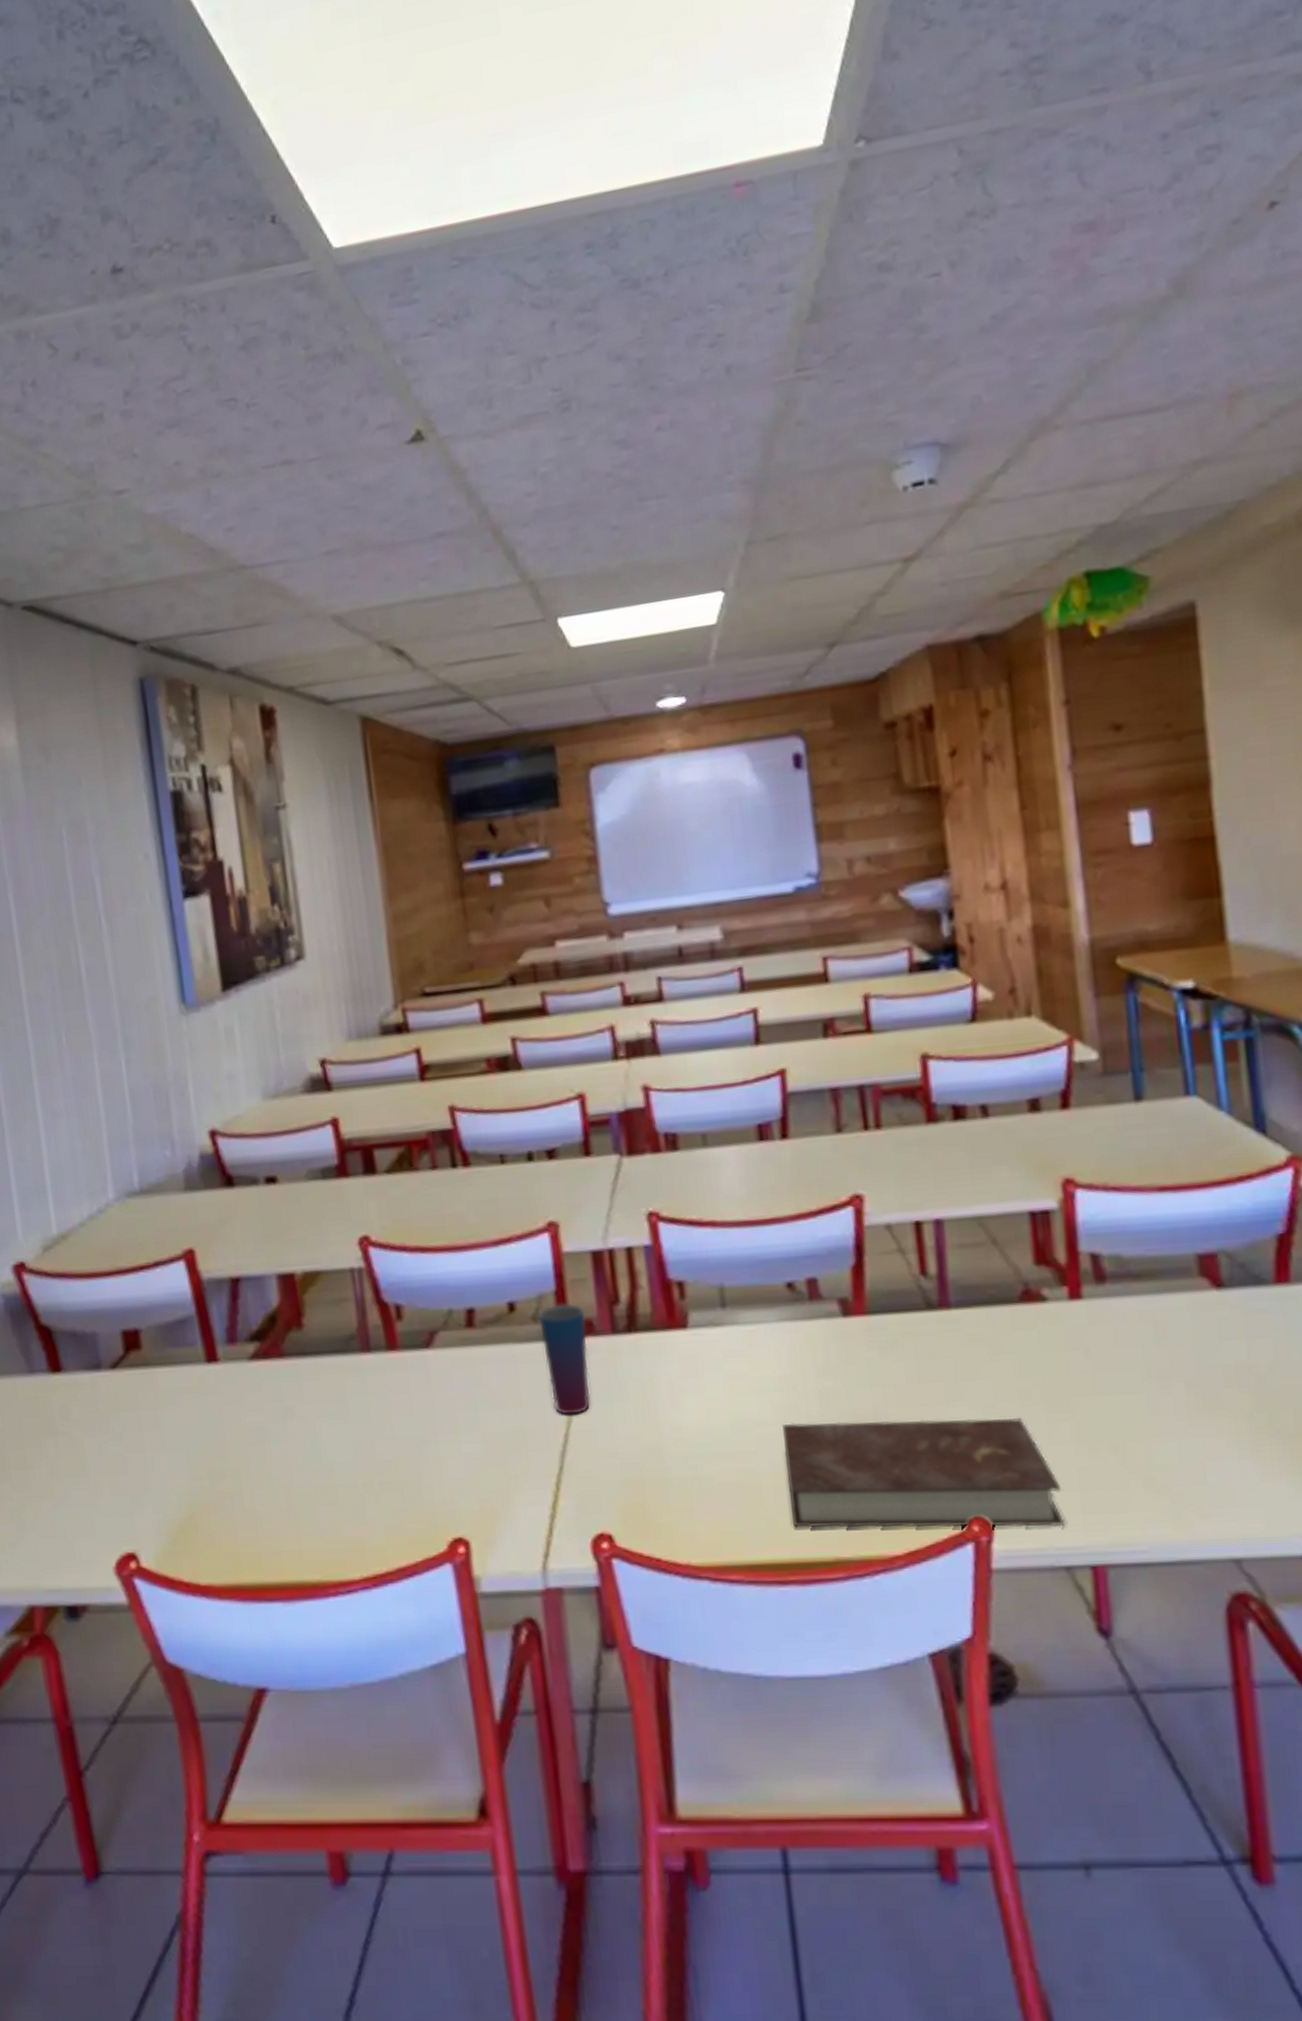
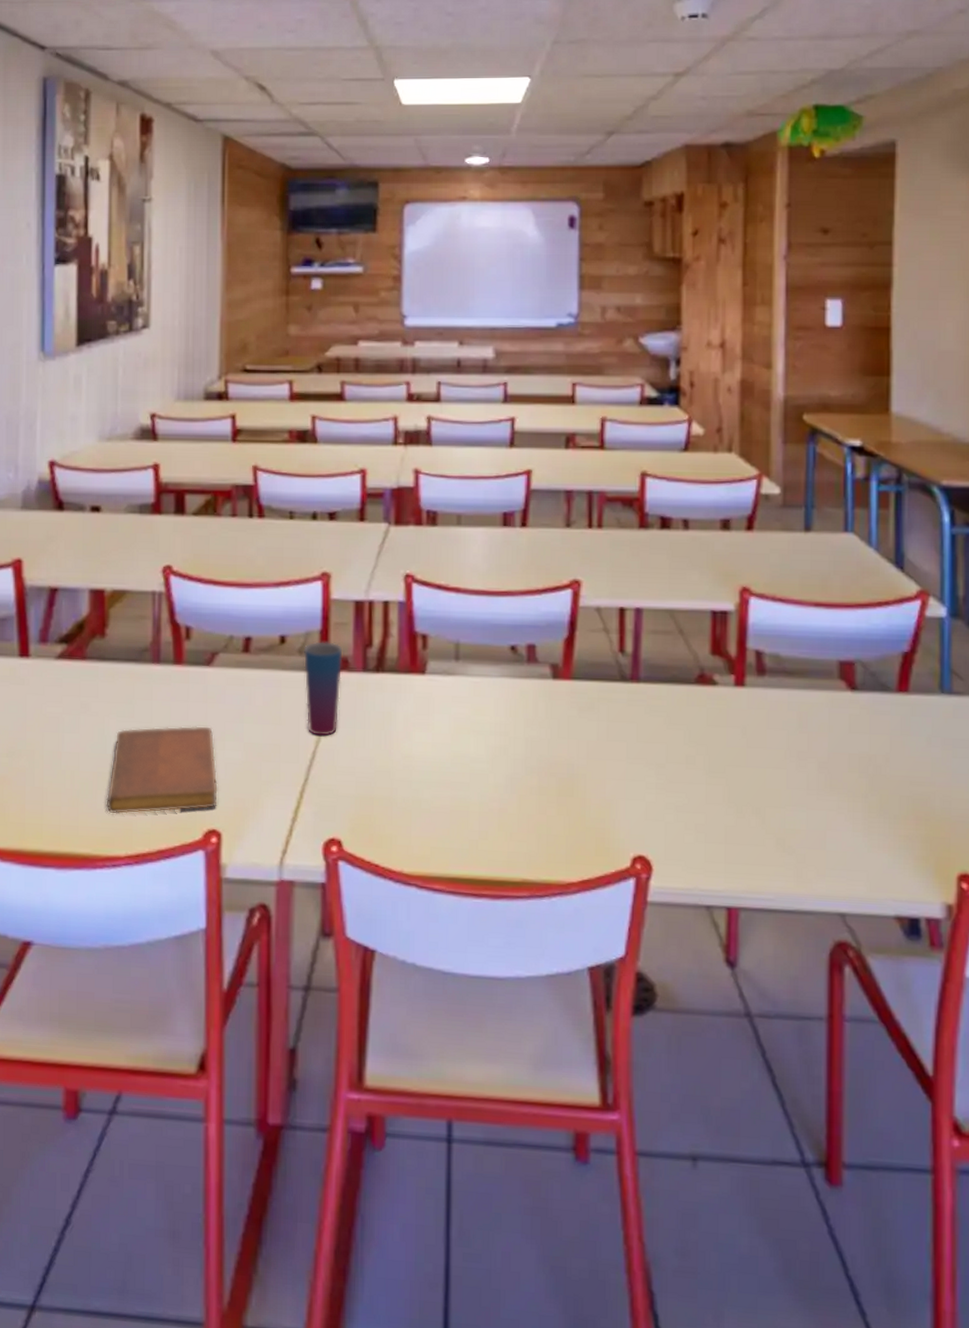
notebook: none [329,1419,460,1532] -> present [106,726,218,814]
book: present [782,1418,1065,1528] -> none [491,762,710,873]

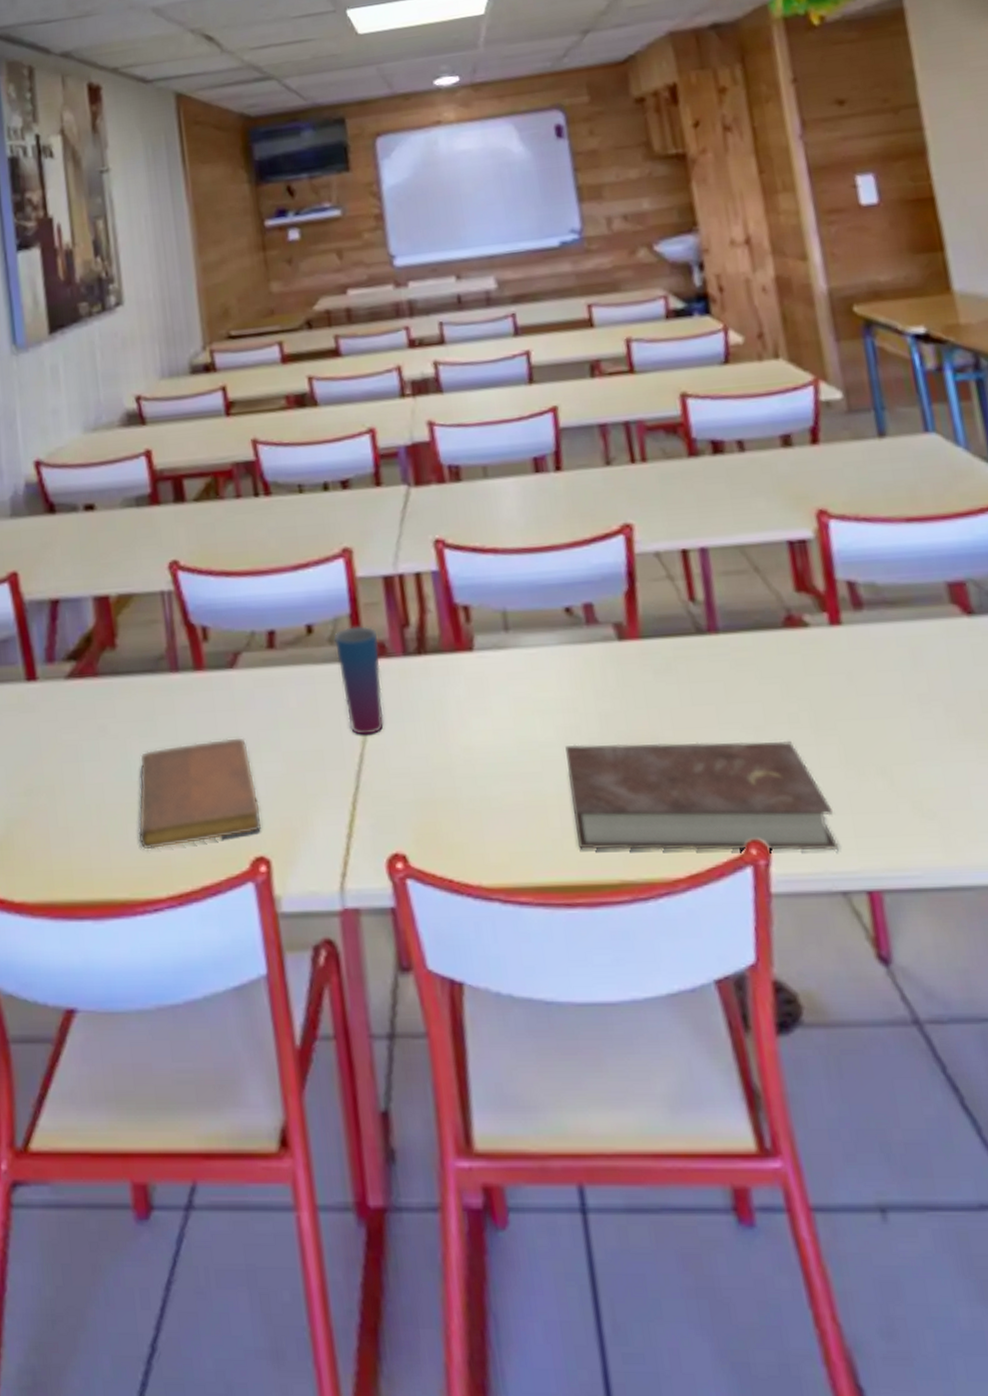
book: none [491,762,710,873] -> present [565,741,839,851]

